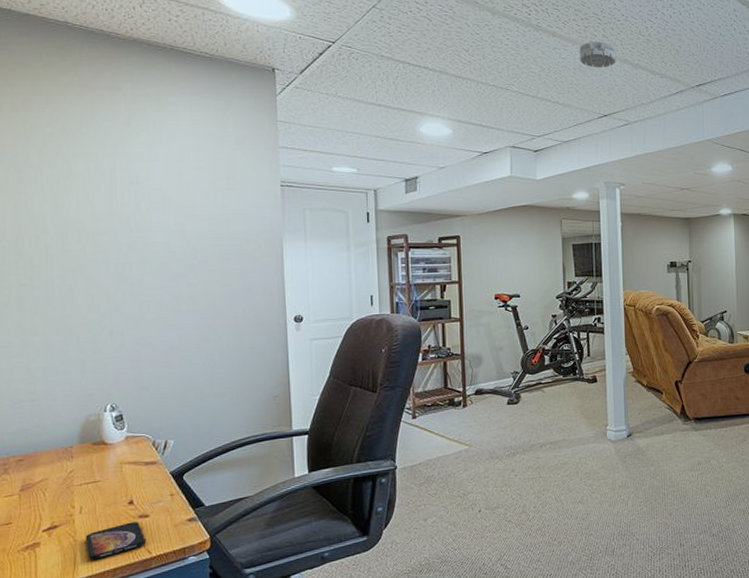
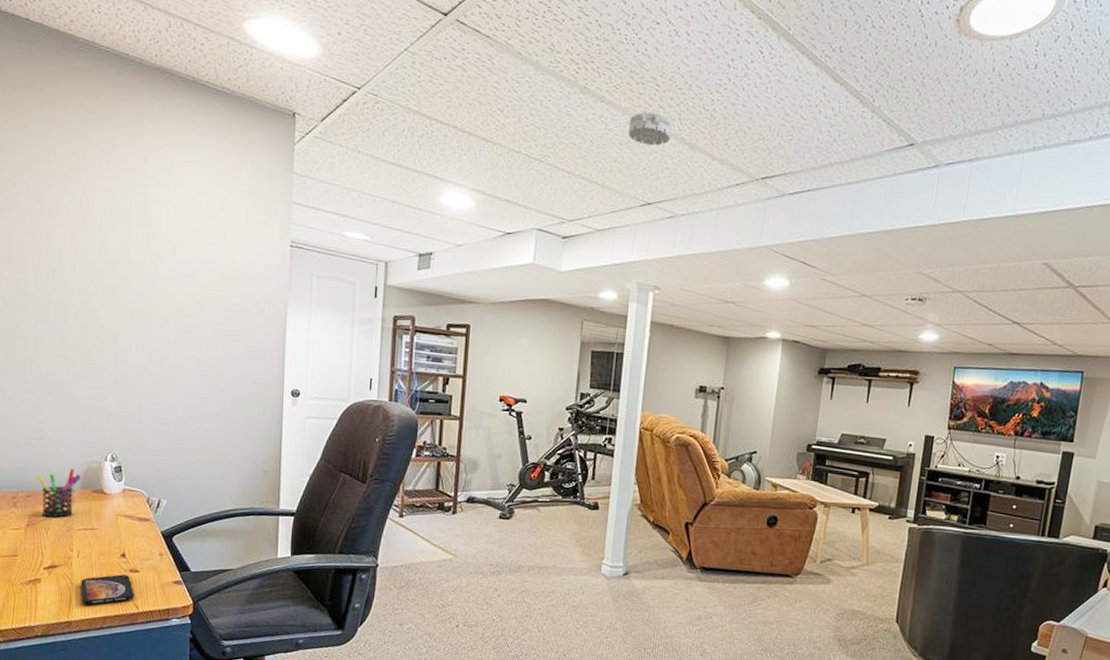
pen holder: none [27,425,79,478] -> present [35,468,81,518]

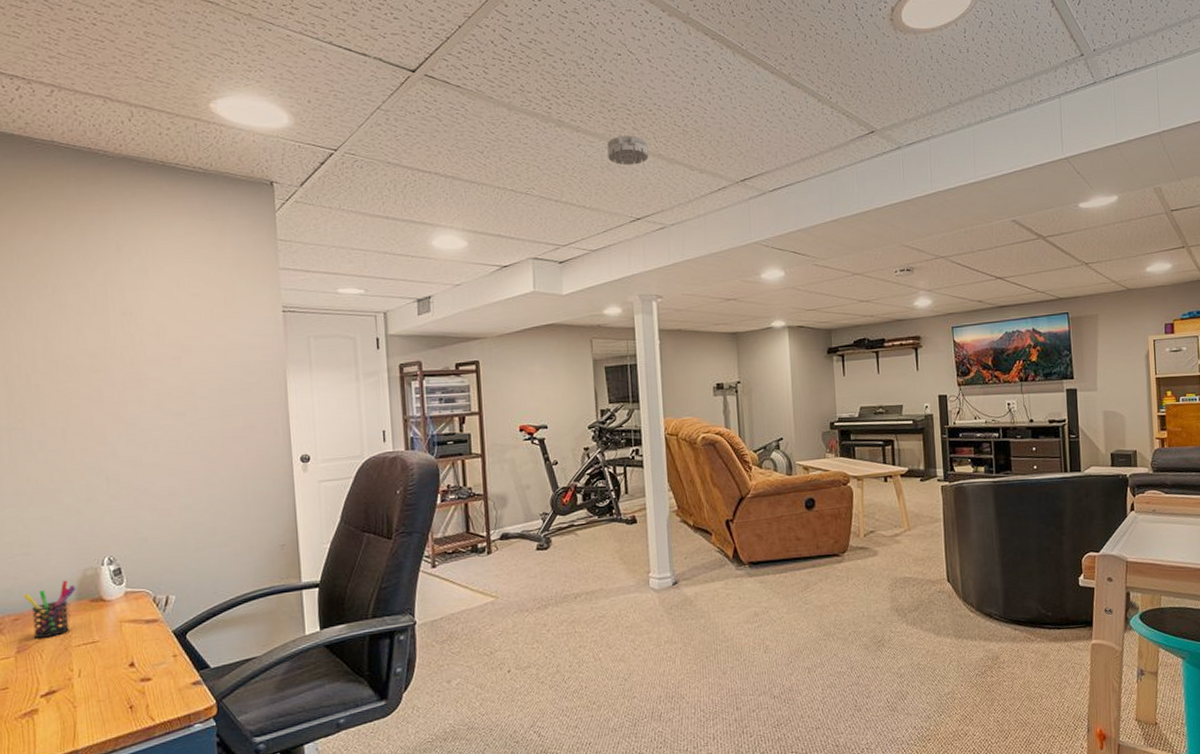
smartphone: present [81,574,135,605] -> none [85,686,150,727]

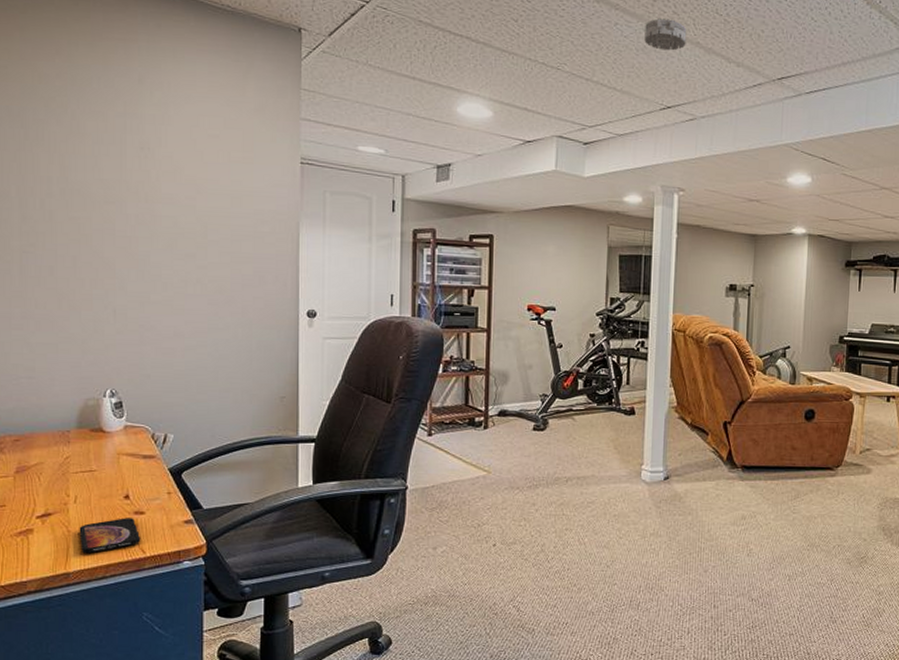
pen holder: present [23,580,76,638] -> none [25,407,76,461]
smartphone: none [85,686,150,727] -> present [79,518,141,553]

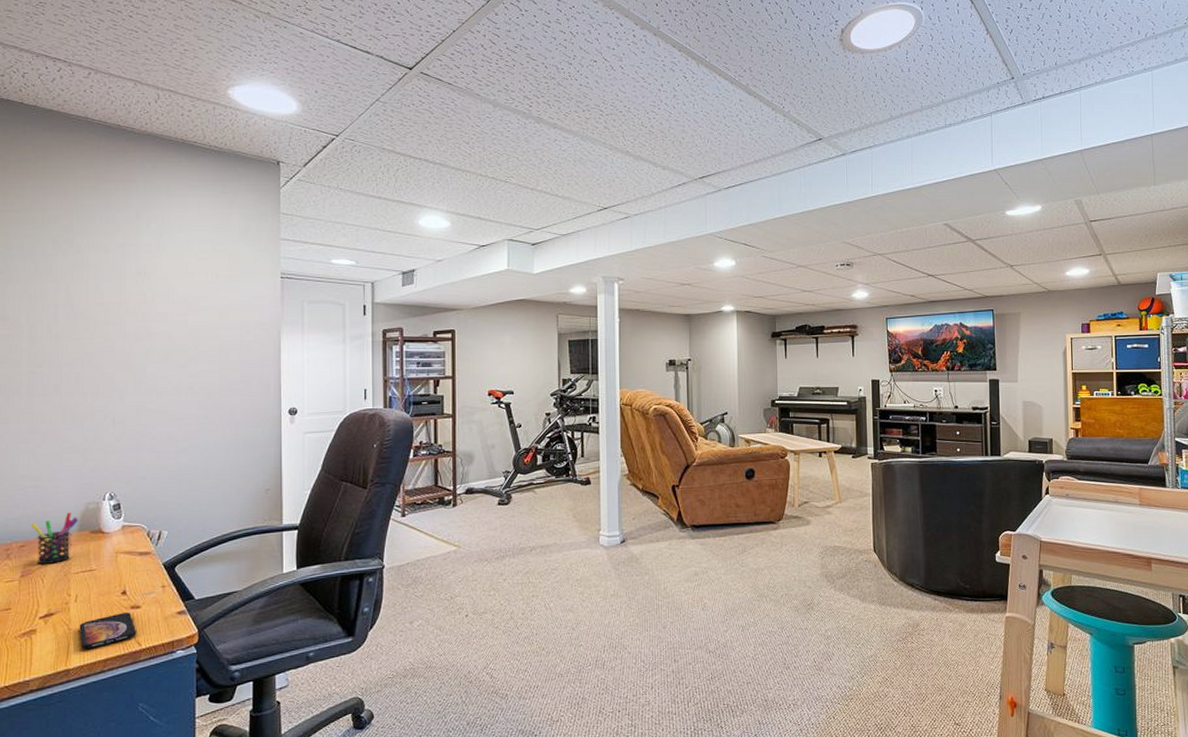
pen holder: none [25,407,76,461] -> present [30,512,78,564]
smoke detector: present [644,18,687,51] -> none [580,133,617,160]

